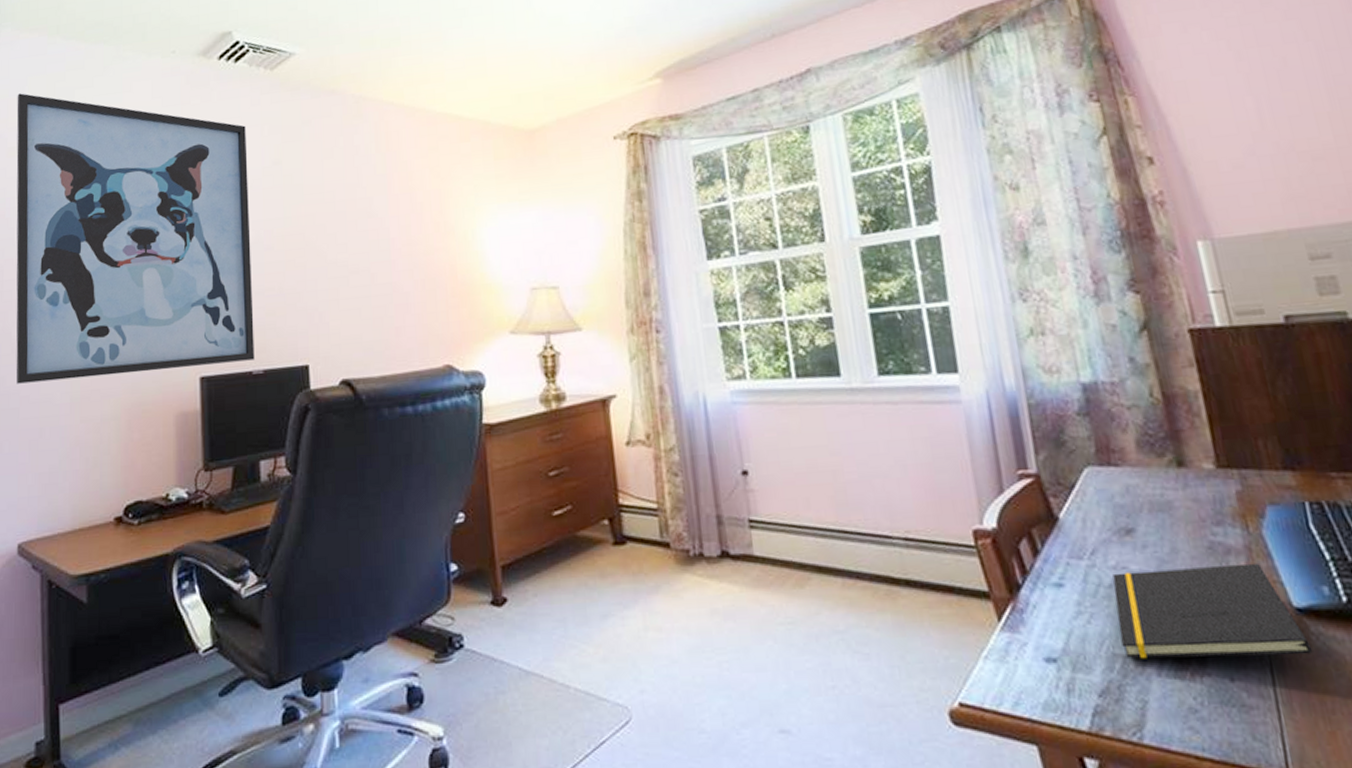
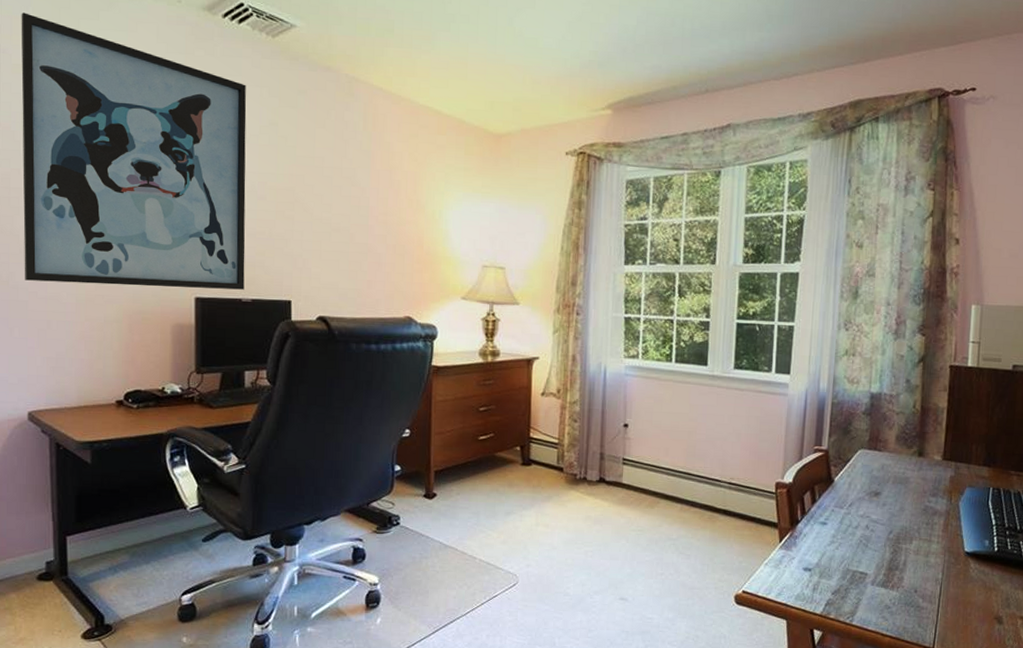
notepad: present [1112,563,1313,659] -> none [854,519,969,580]

